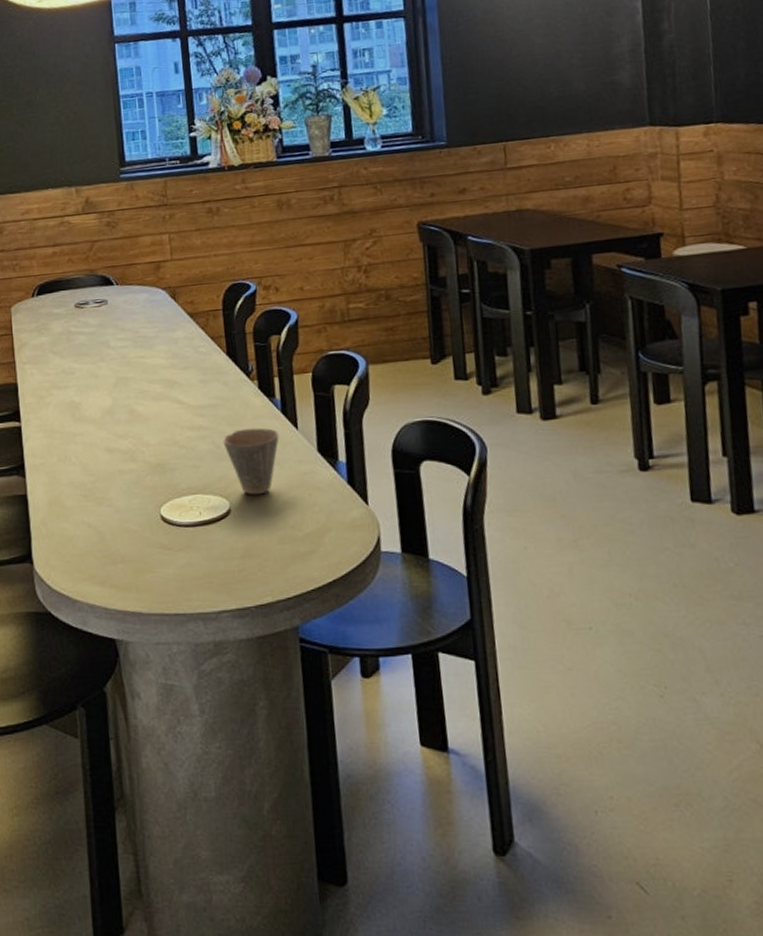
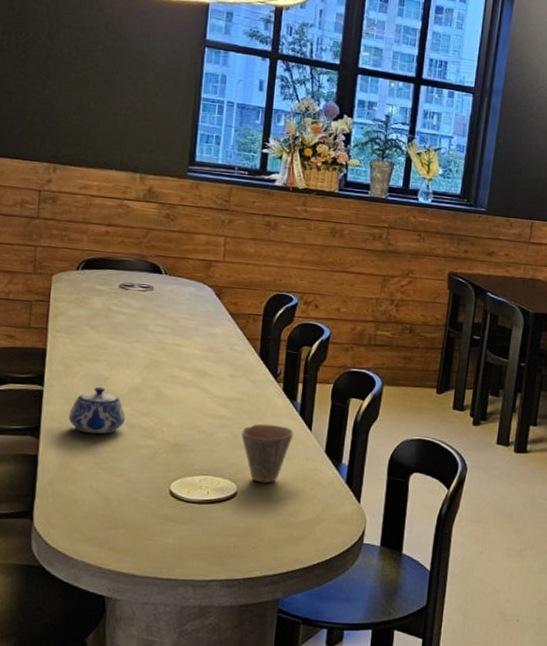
teapot: none [49,414,104,465] -> present [68,386,126,434]

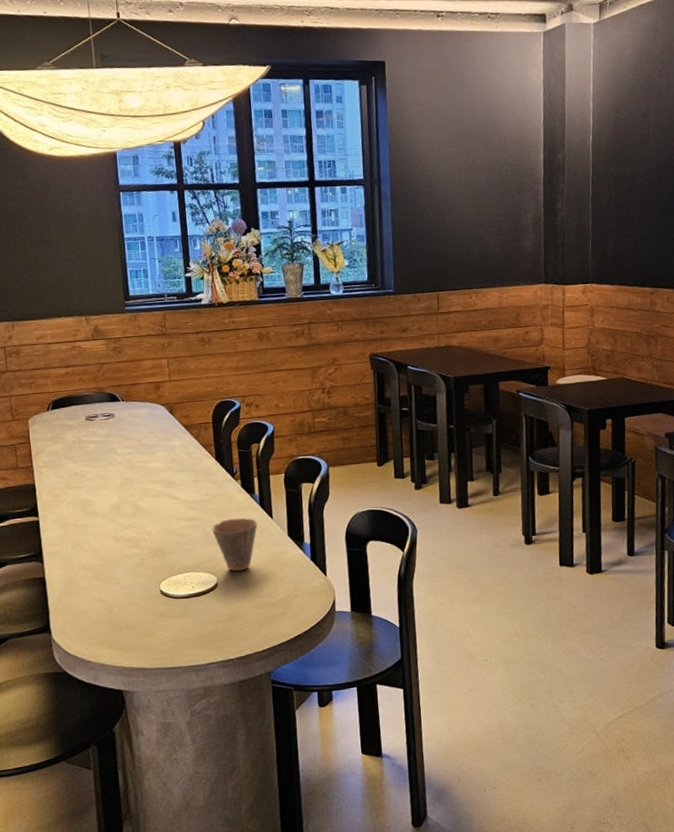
teapot: present [68,386,126,434] -> none [64,509,112,551]

